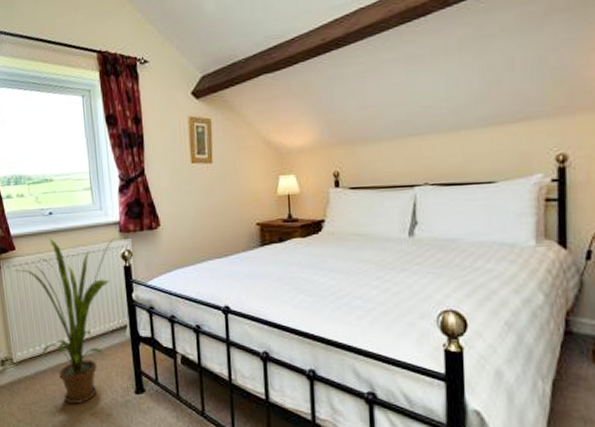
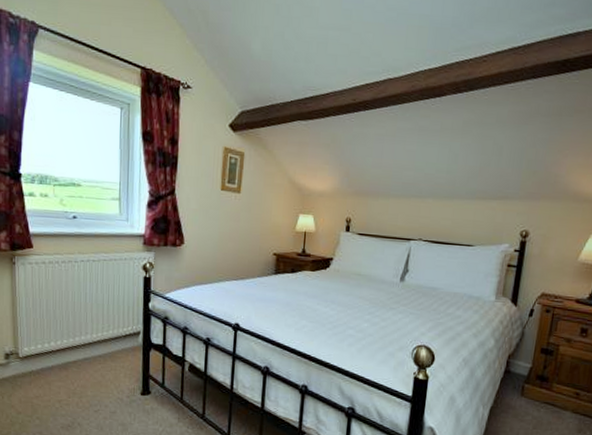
house plant: present [14,236,115,404] -> none [29,239,138,401]

